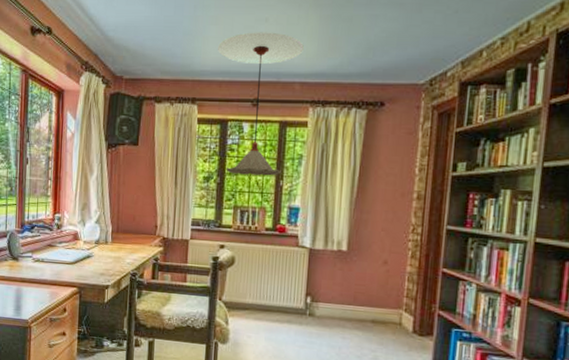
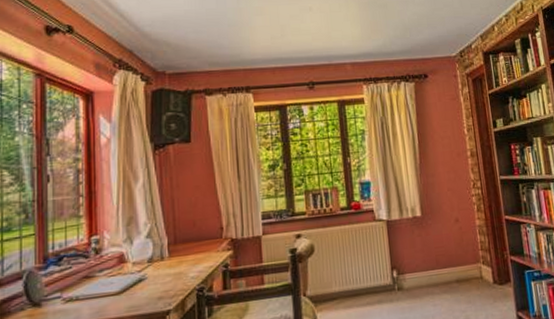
ceiling light fixture: present [218,32,304,176] -> none [266,19,349,158]

